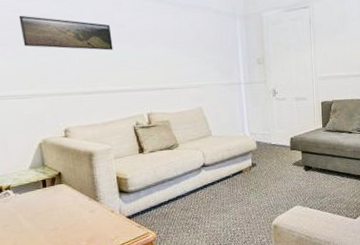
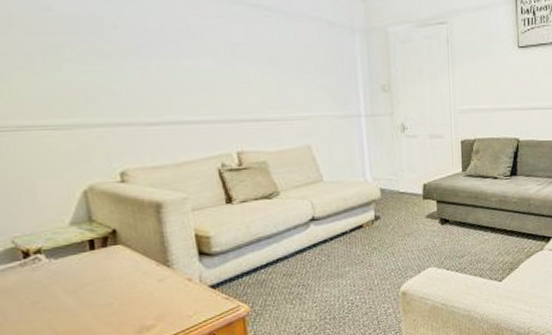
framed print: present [18,15,113,51] -> none [50,15,189,68]

